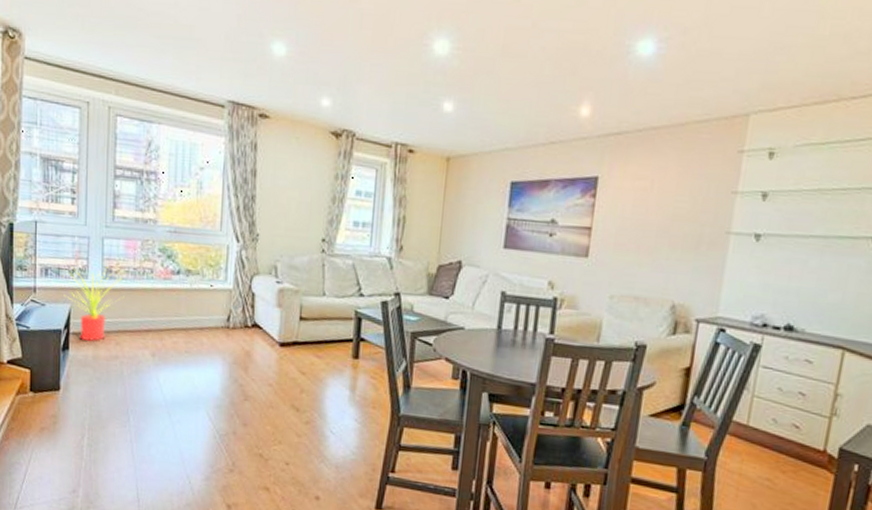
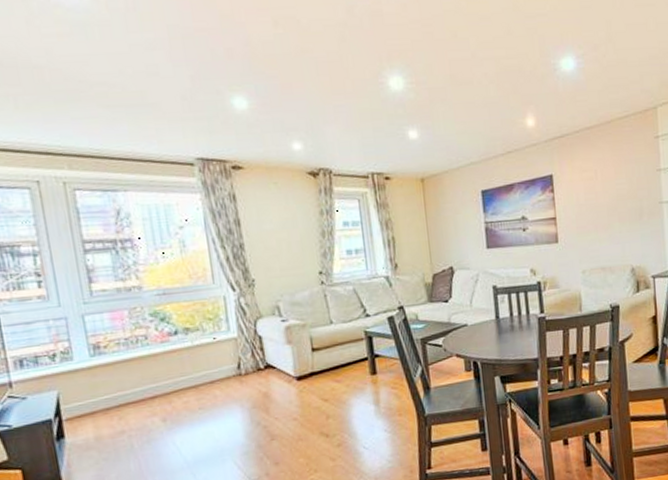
house plant: present [62,266,125,342] -> none [42,343,120,425]

